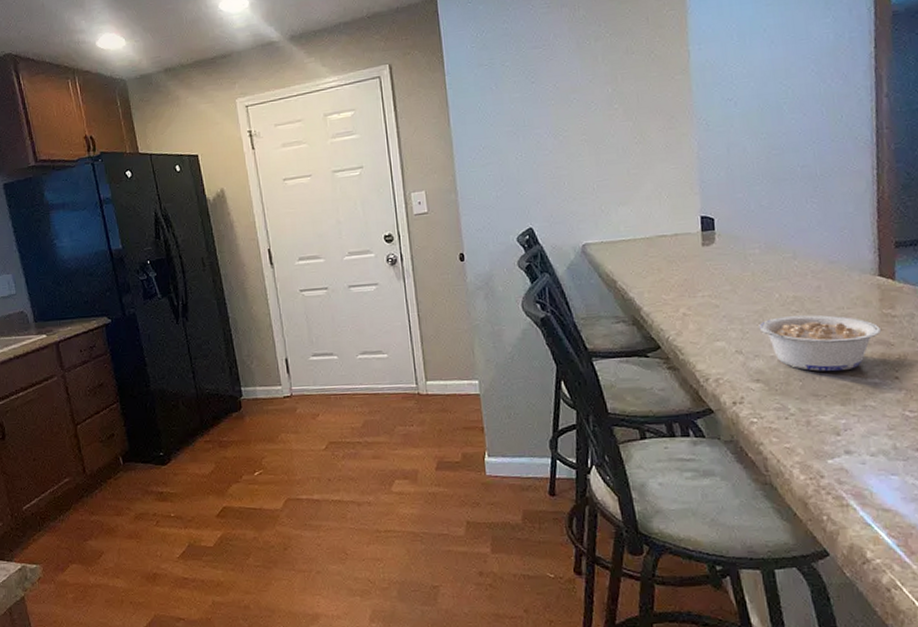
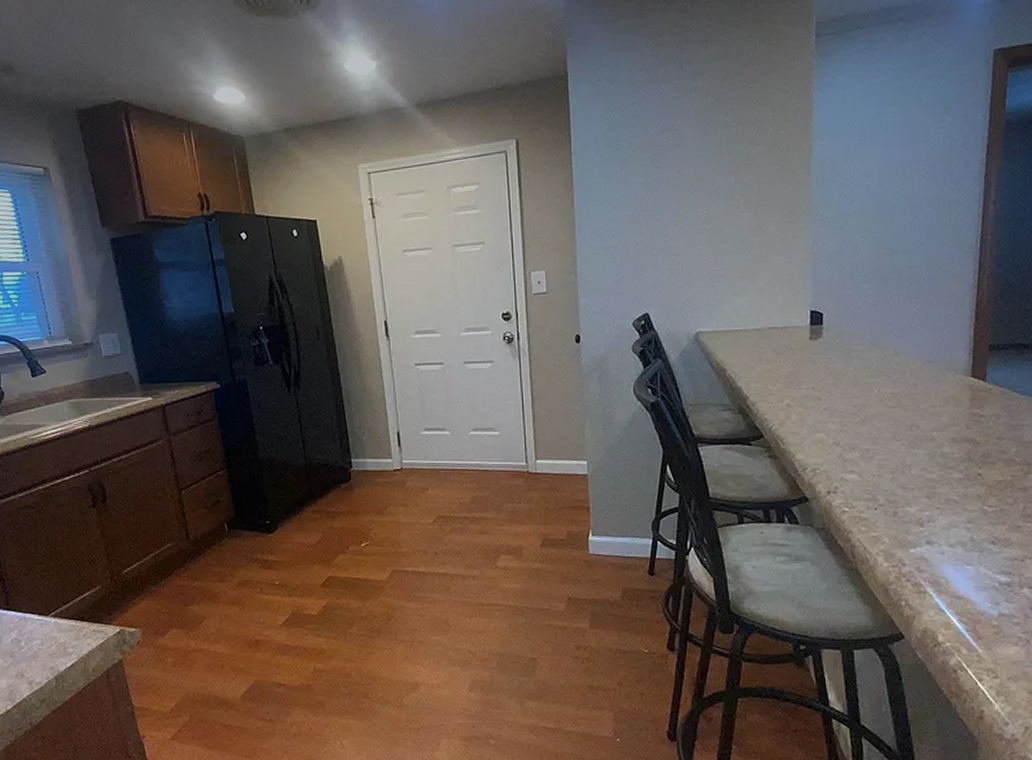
legume: present [758,314,882,372] -> none [857,411,970,466]

